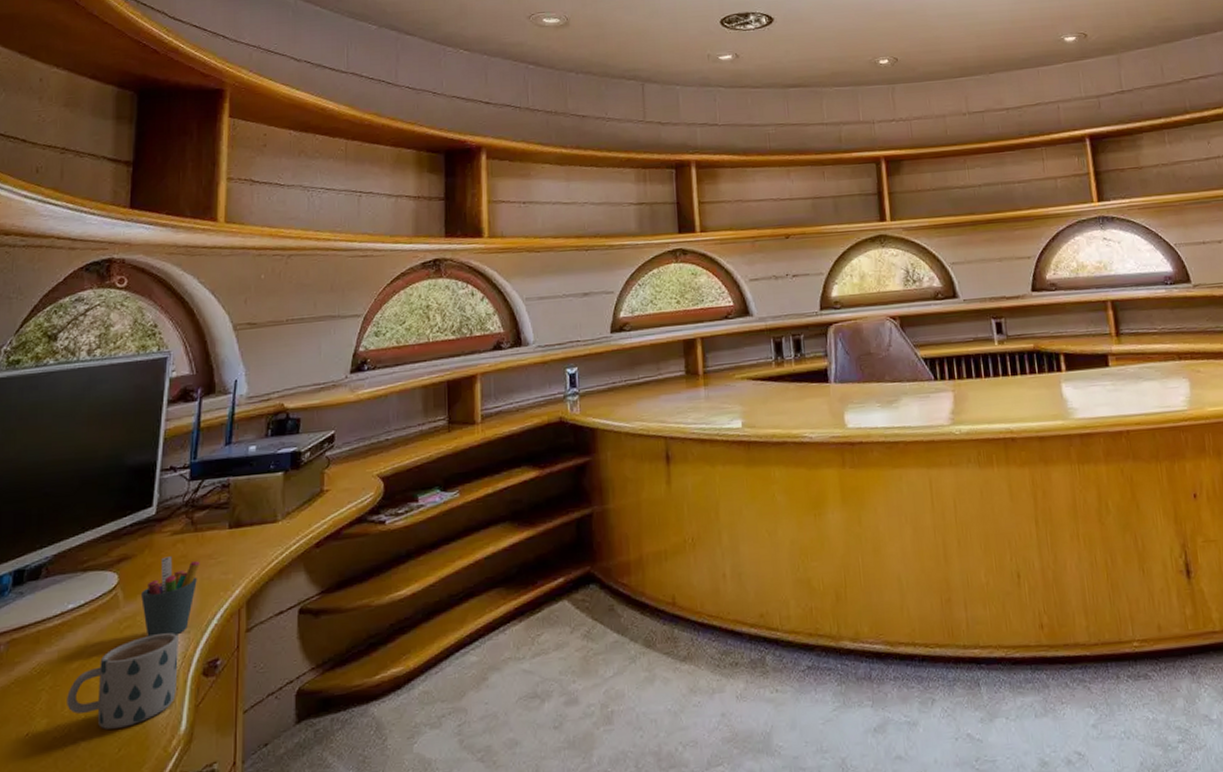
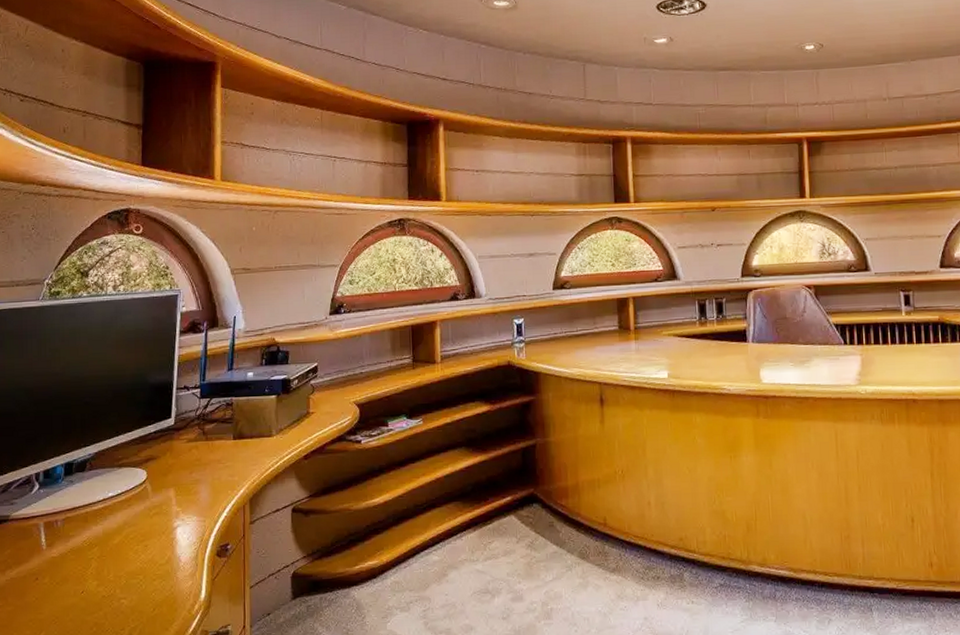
mug: present [67,633,178,730] -> none [111,521,197,593]
pen holder: present [141,556,200,637] -> none [166,459,211,523]

